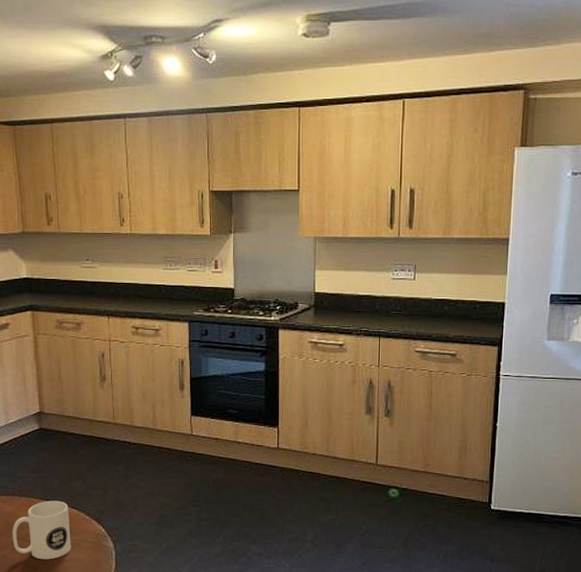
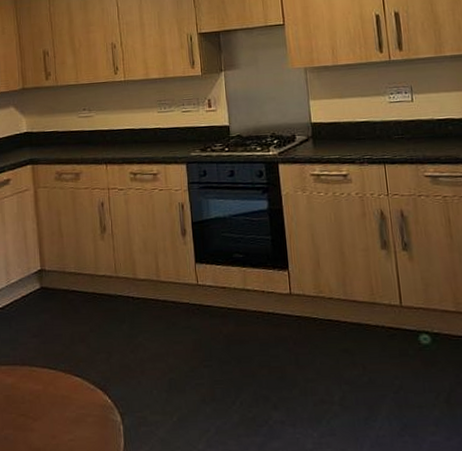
mug: present [12,500,71,560] -> none [13,368,76,440]

